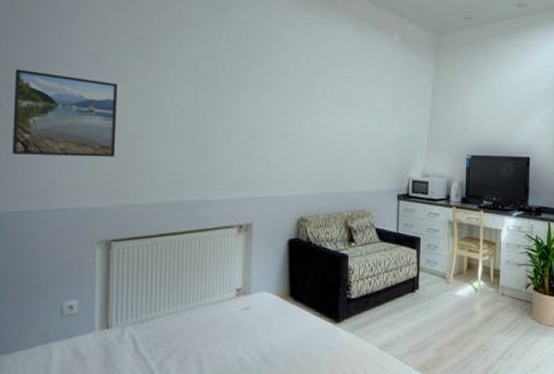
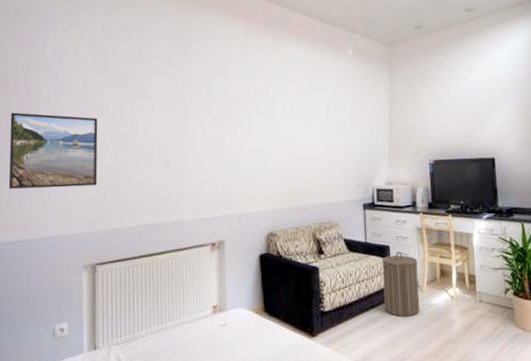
laundry hamper: none [411,244,446,307] -> present [382,252,420,317]

